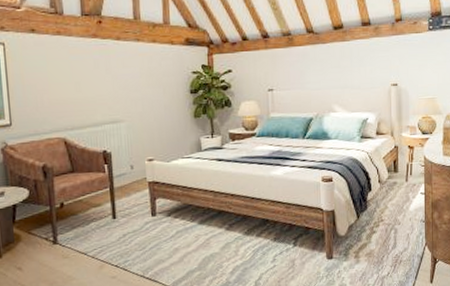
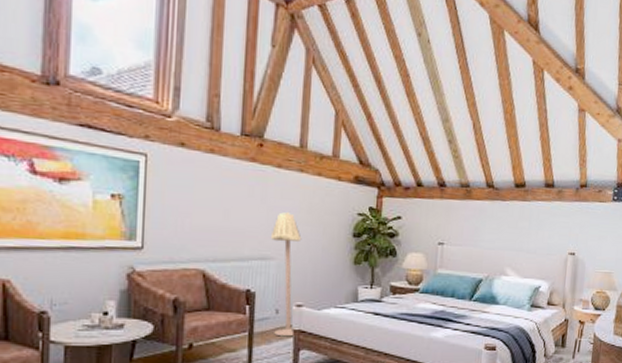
floor lamp: none [118,78,149,189] -> present [270,211,302,337]

